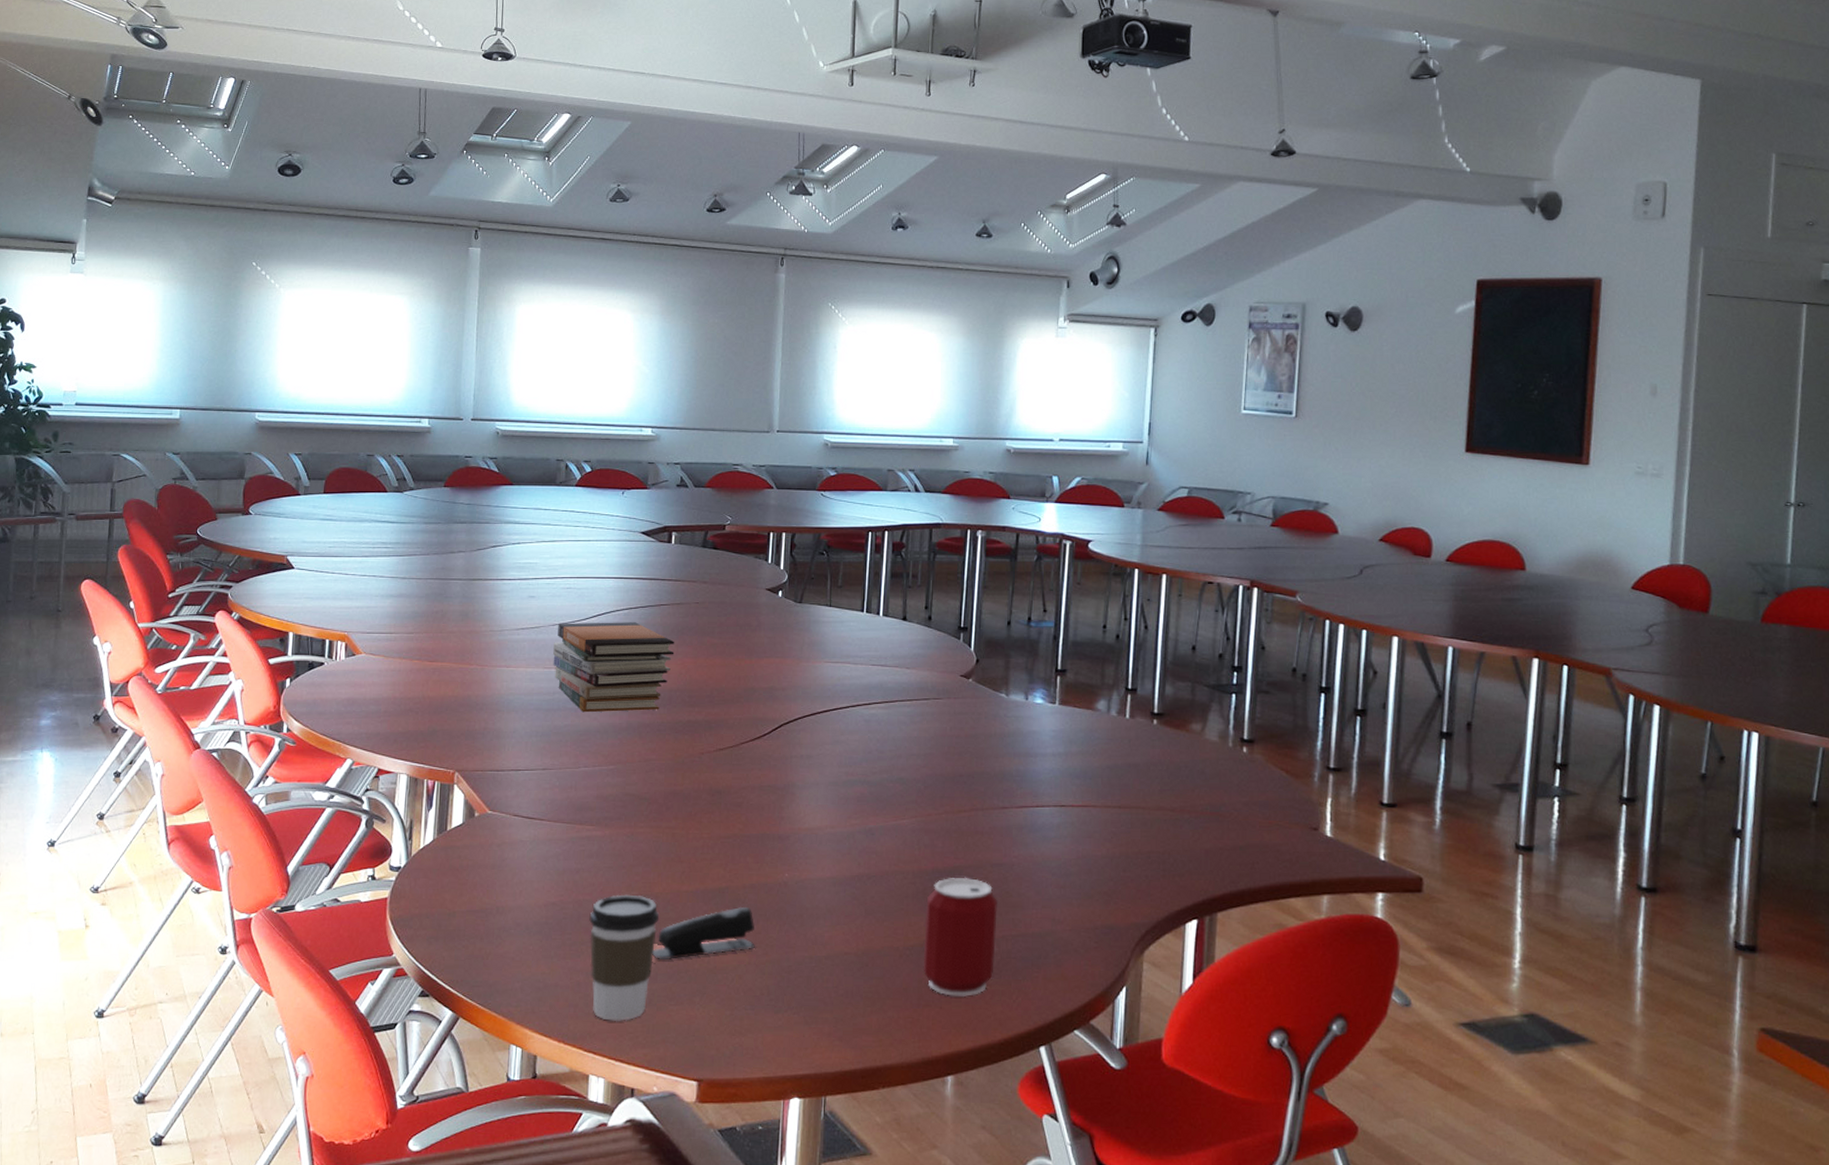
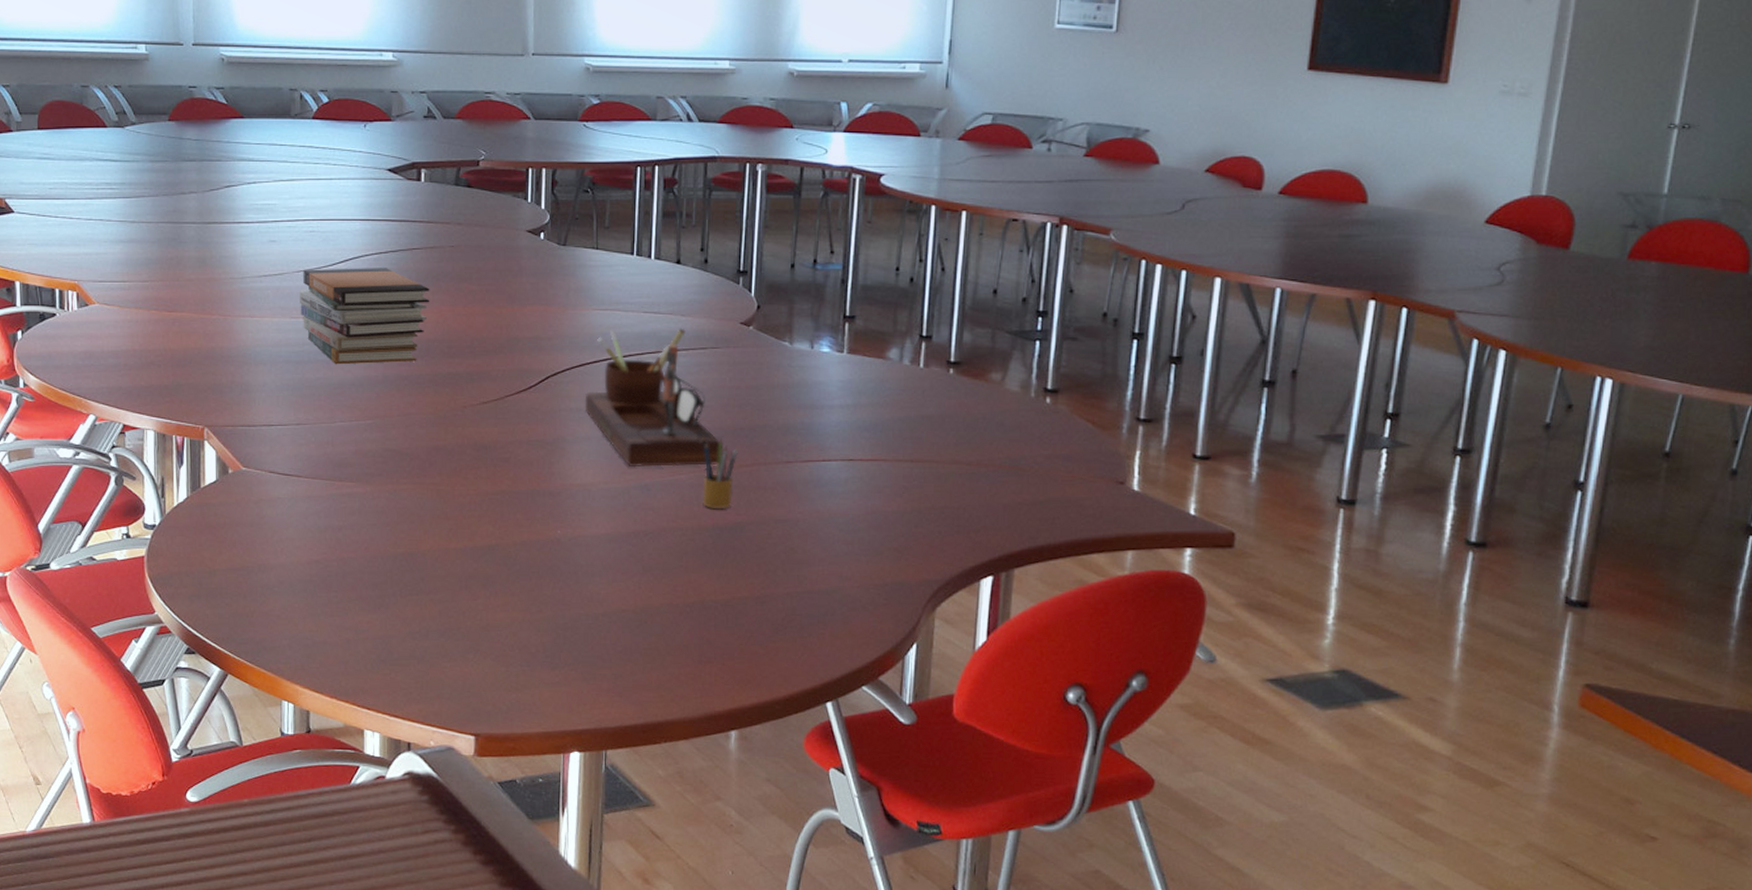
coffee cup: present [589,894,660,1021] -> none [355,552,428,678]
stapler: present [652,906,756,959] -> none [422,563,530,617]
desk organizer: none [814,680,940,813] -> present [585,328,719,468]
pencil box: none [923,782,957,853] -> present [701,436,738,509]
can: present [923,877,997,997] -> none [704,533,782,653]

